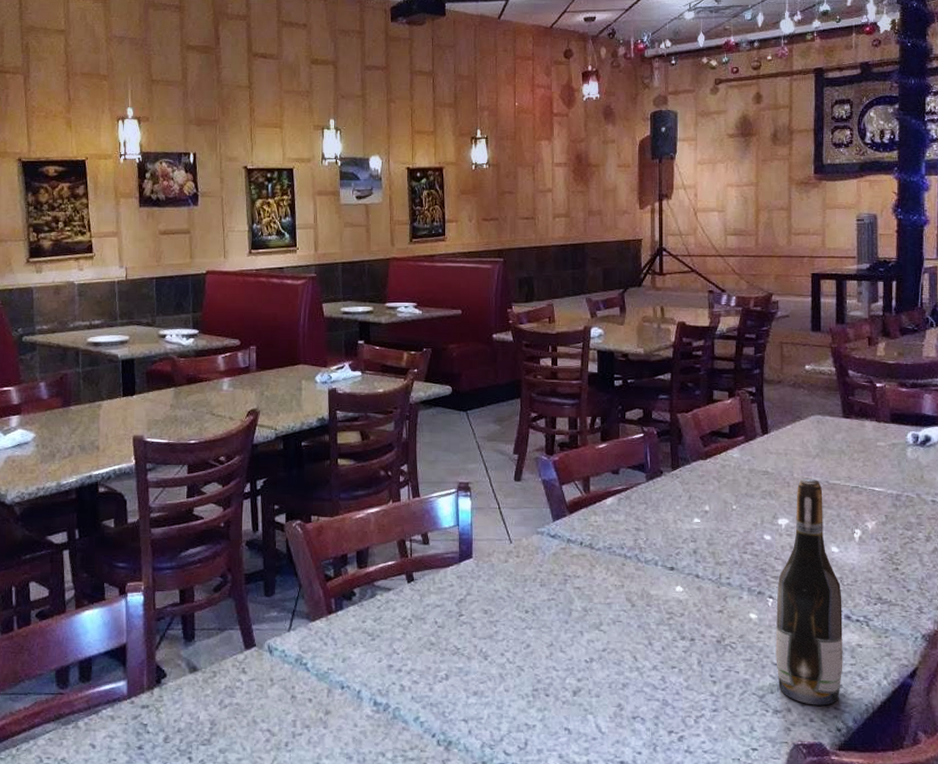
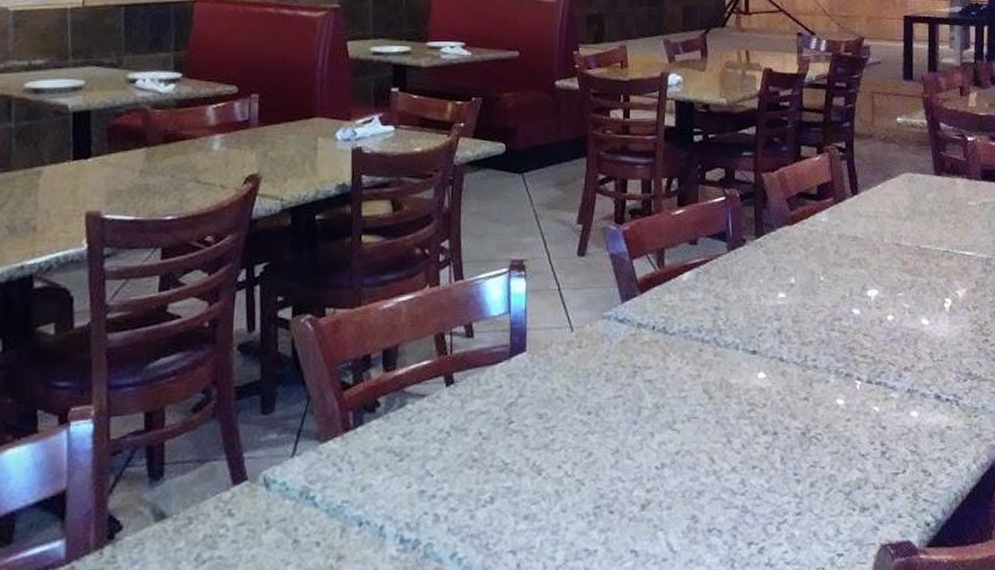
wine bottle: present [775,478,843,706] -> none [863,243,933,499]

